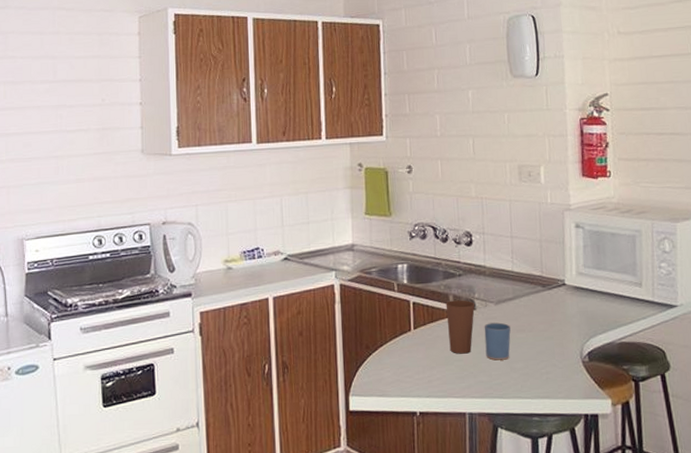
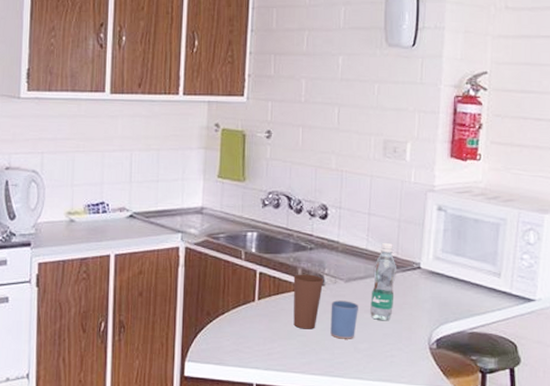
bottle: none [521,263,544,339] -> present [370,243,396,321]

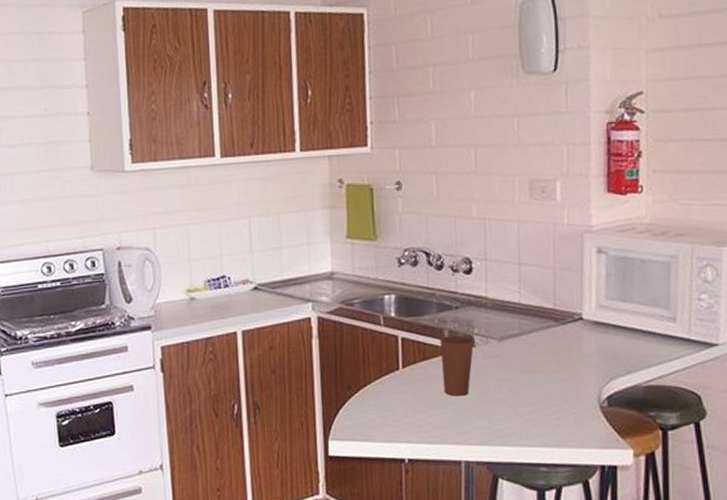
mug: present [330,300,358,339] -> none [484,361,516,404]
bottle: present [370,243,396,321] -> none [528,294,556,381]

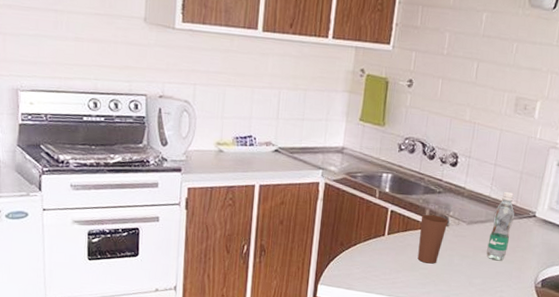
bottle: none [528,294,556,381] -> present [486,192,515,261]

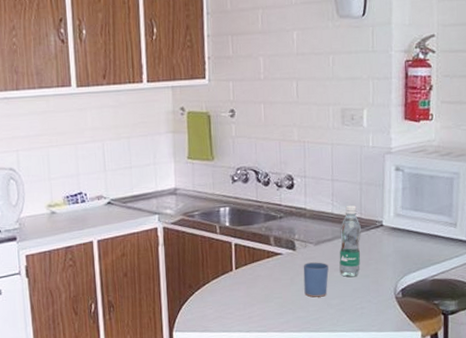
cup: present [417,214,449,264] -> none [266,241,295,292]
mug: none [449,240,477,275] -> present [303,262,329,297]

